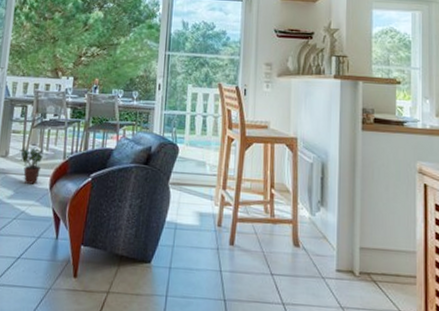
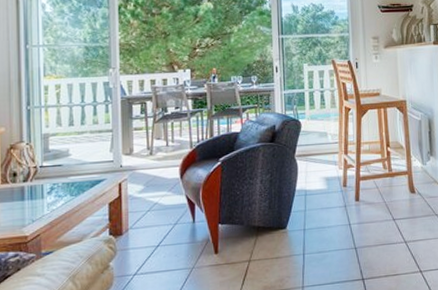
potted plant: present [19,146,43,184] -> none [144,141,169,177]

